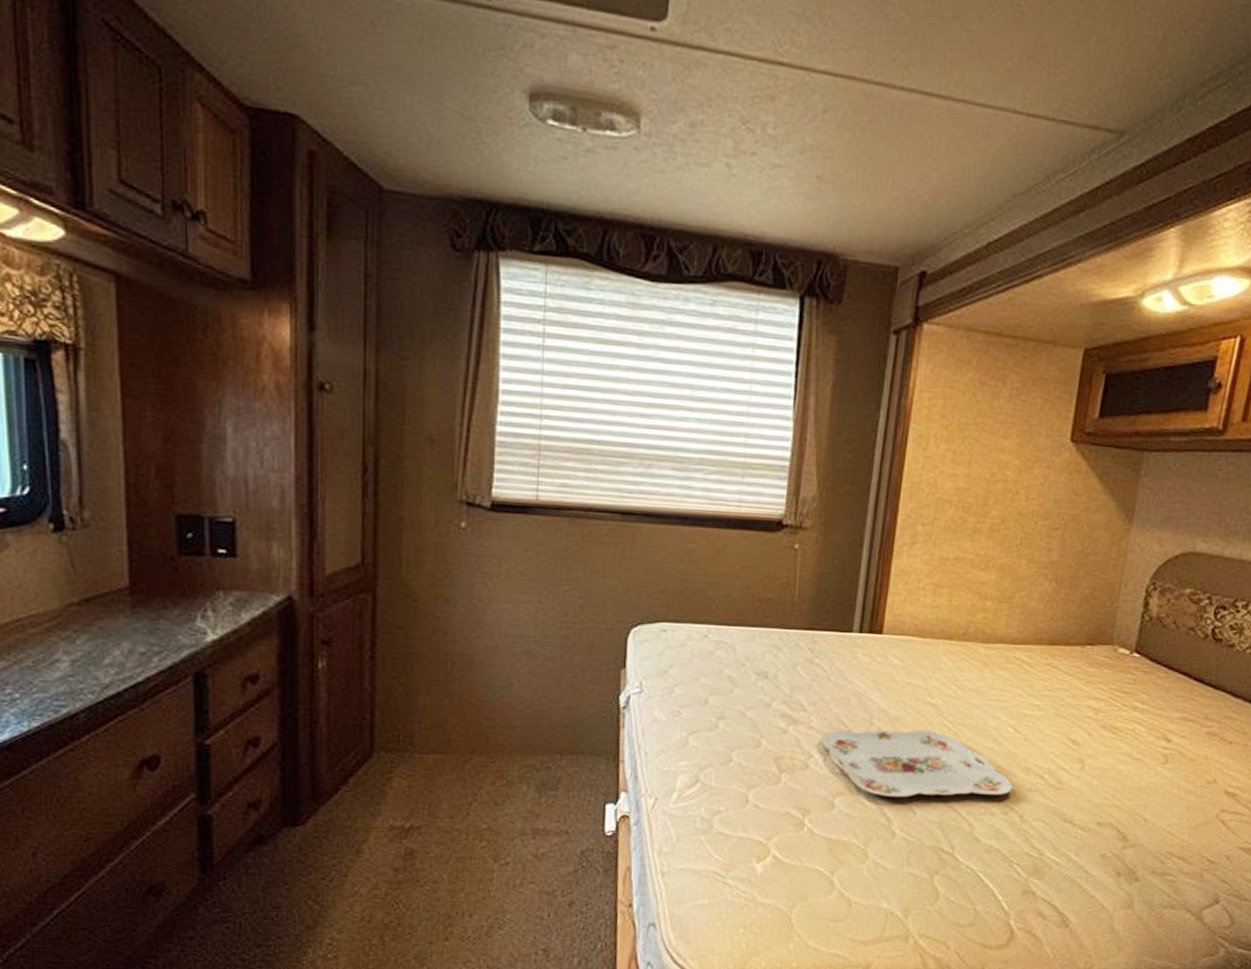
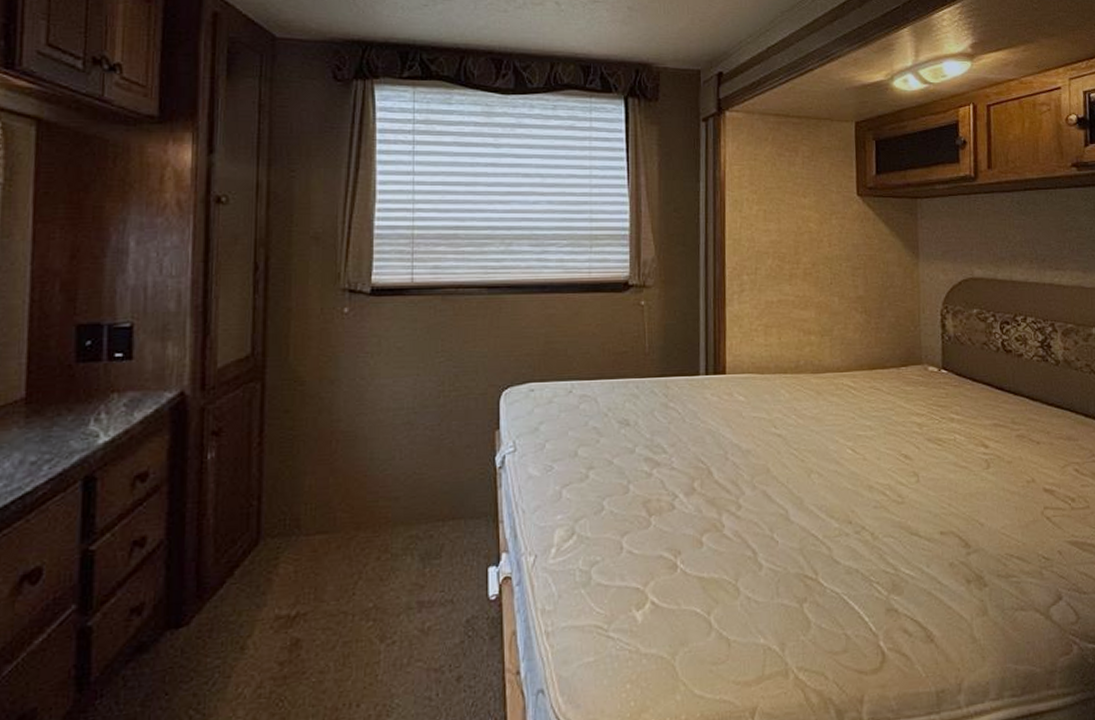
serving tray: present [820,729,1013,797] -> none [683,460,861,529]

